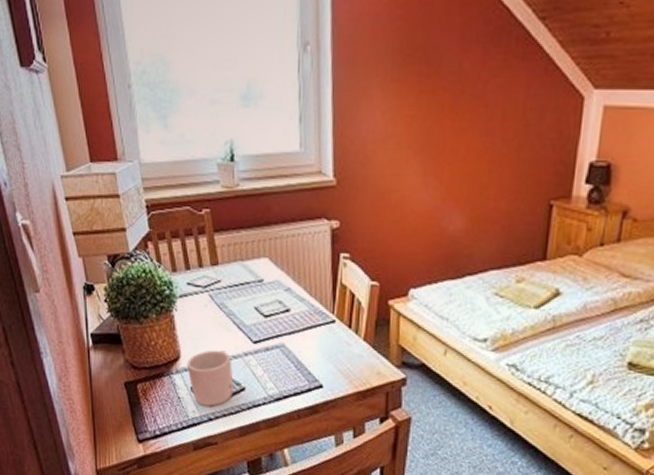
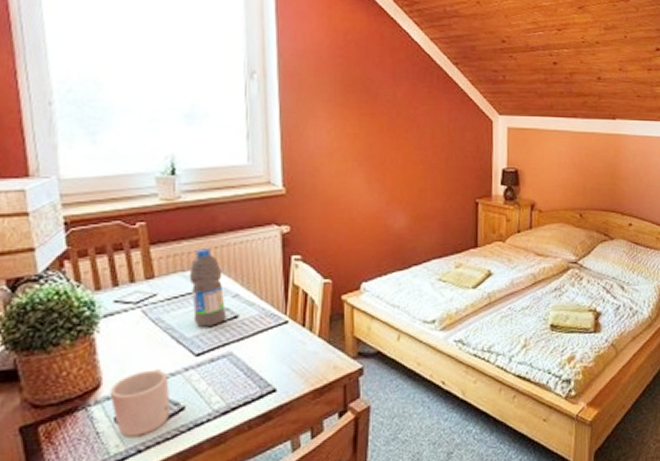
water bottle: none [247,239,280,317] -> present [189,248,227,327]

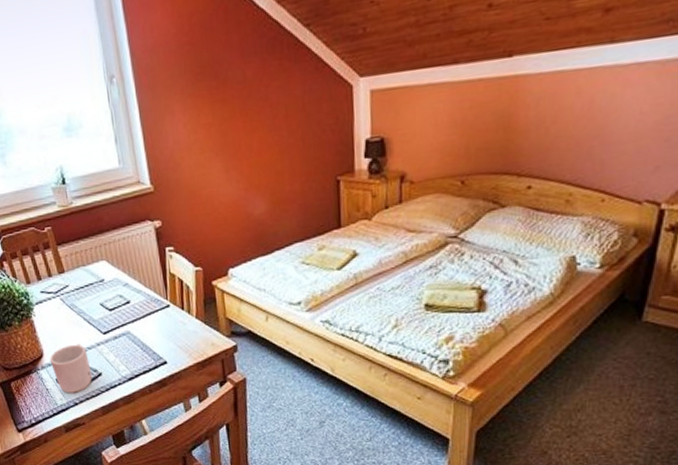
water bottle: present [189,248,227,327] -> none [88,245,121,311]

